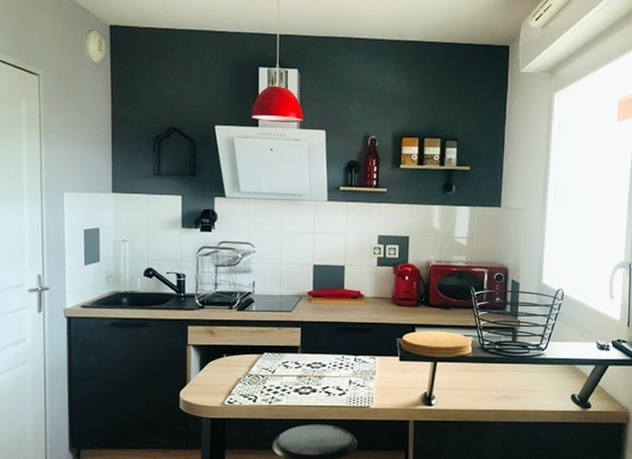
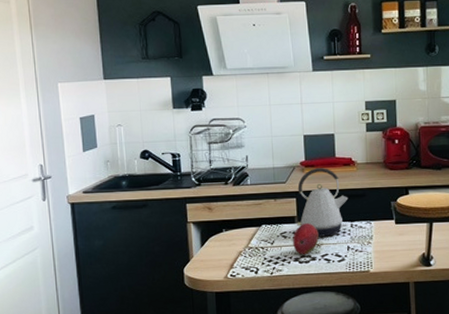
fruit: none [294,353,321,386] -> present [293,222,319,255]
kettle: none [300,299,354,369] -> present [297,168,348,237]

